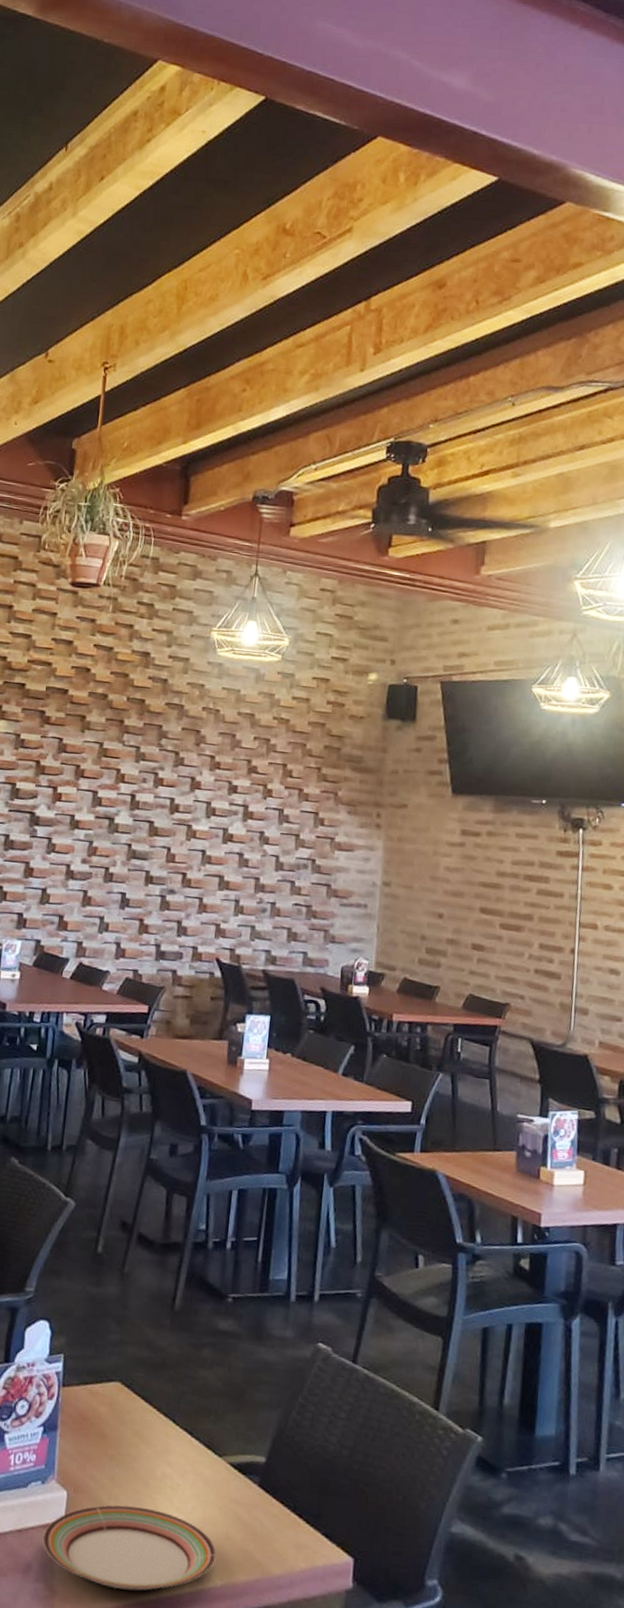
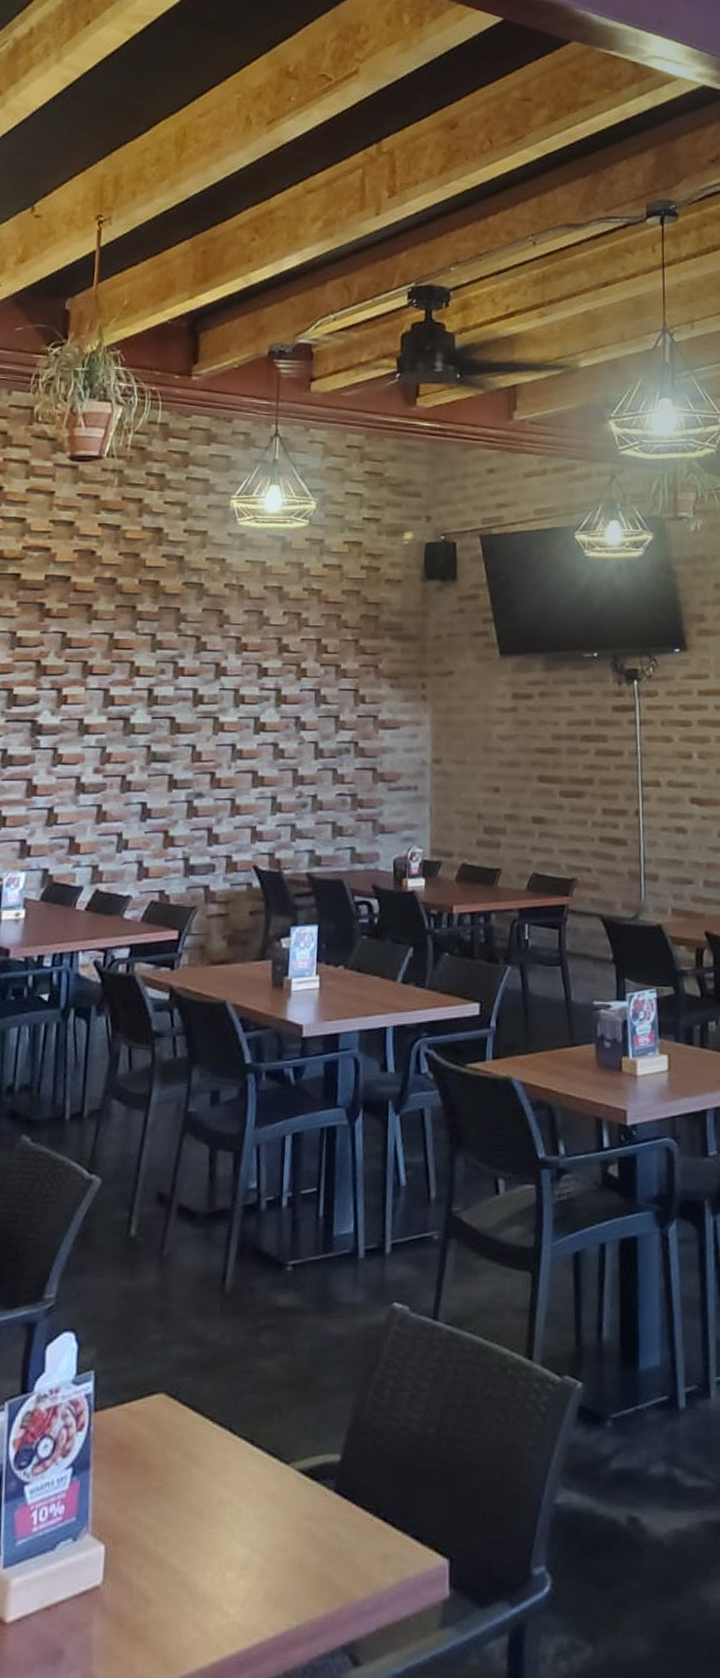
plate: present [42,1504,217,1592] -> none [76,1547,290,1660]

